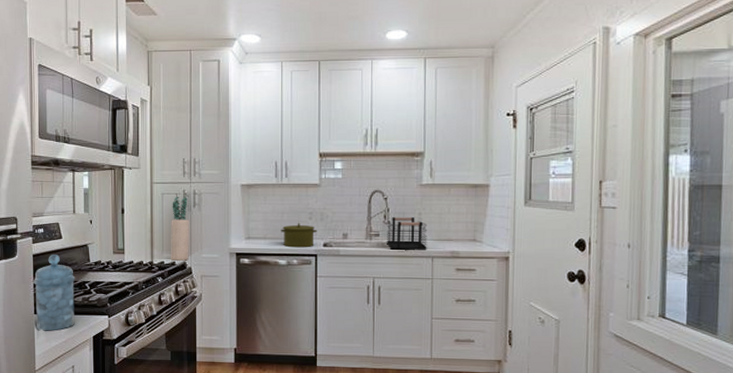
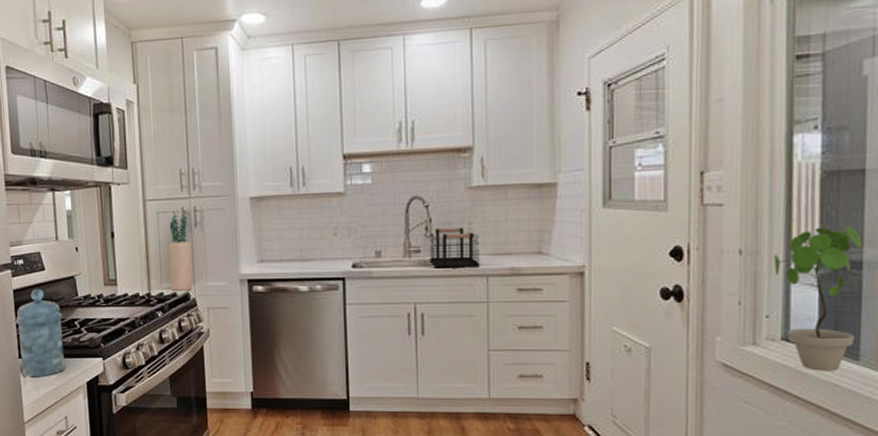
cooking pot: present [280,223,317,248] -> none [299,241,344,271]
potted plant: none [653,228,720,343] -> present [773,225,864,371]

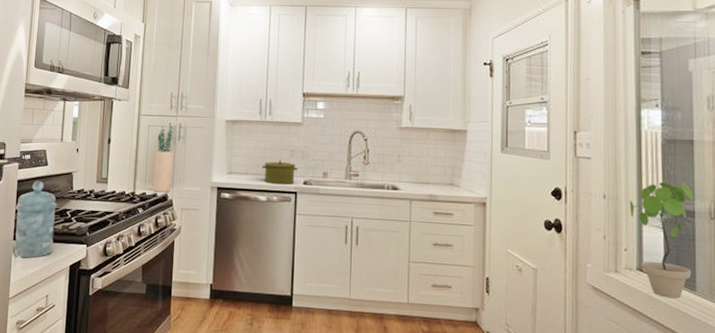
cooking pot: none [299,241,344,271] -> present [262,160,298,185]
dish rack: present [429,228,480,270] -> none [366,158,406,193]

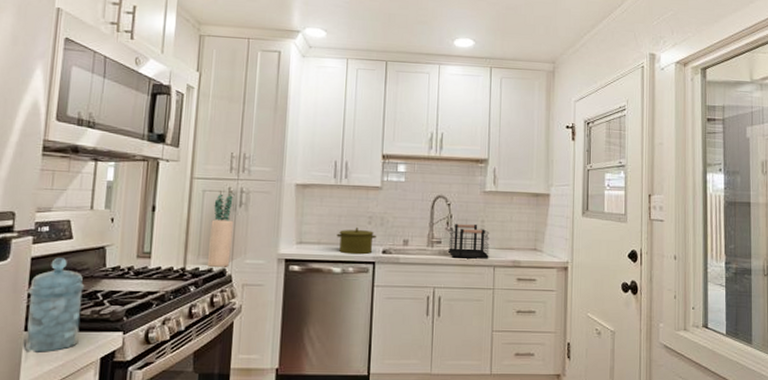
dish rack: none [366,158,406,193] -> present [448,224,490,260]
potted plant: present [629,182,695,299] -> none [696,242,751,352]

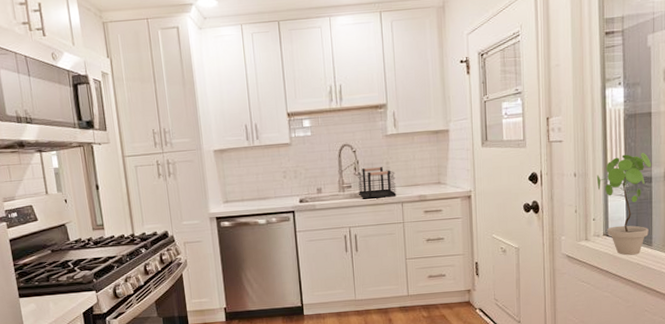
canister: present [25,258,85,352] -> none [14,237,63,314]
vase: present [207,190,235,267] -> none [146,163,170,231]
cooking pot: present [336,228,376,255] -> none [257,182,292,207]
potted plant: none [696,242,751,352] -> present [596,152,652,256]

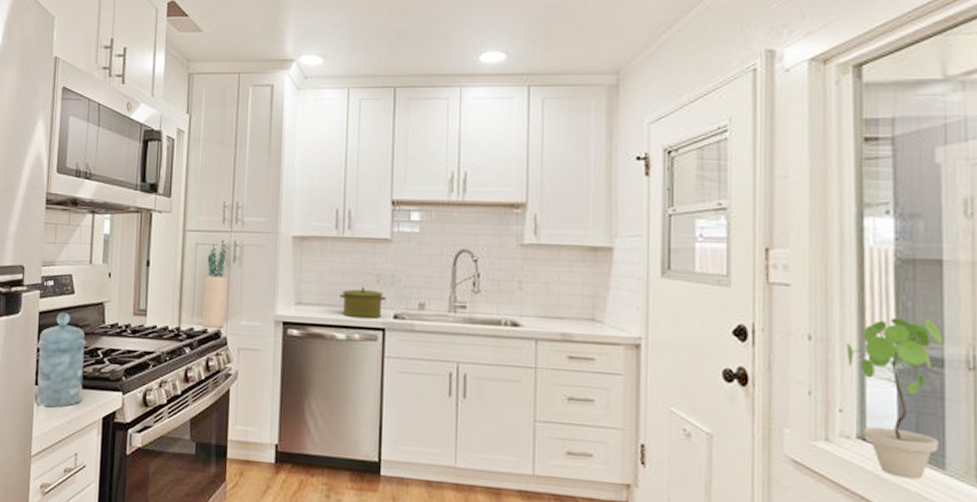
canister: none [14,237,63,314] -> present [37,313,87,408]
vase: none [146,163,170,231] -> present [201,243,228,329]
cooking pot: none [257,182,292,207] -> present [339,287,386,320]
dish rack: present [357,167,397,200] -> none [476,285,530,331]

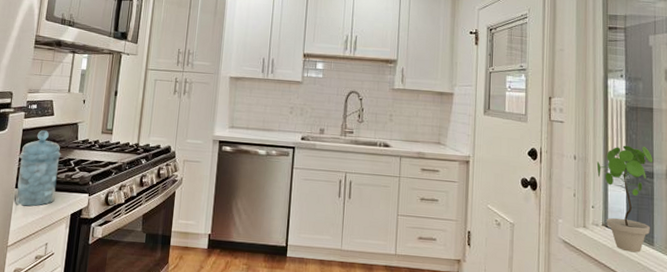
vase: present [201,243,228,329] -> none [156,80,180,145]
cooking pot: present [339,287,386,320] -> none [262,116,296,140]

